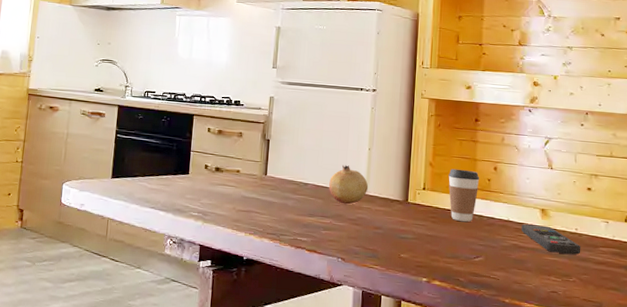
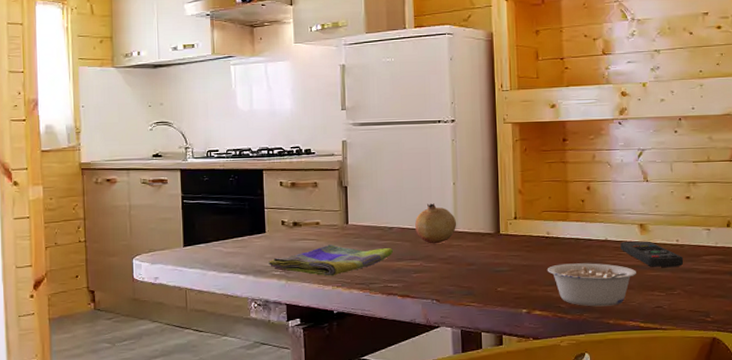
dish towel: none [188,192,306,223] -> present [269,244,393,276]
coffee cup: present [448,168,480,222] -> none [540,193,573,247]
legume: none [449,238,535,286] -> present [547,263,636,307]

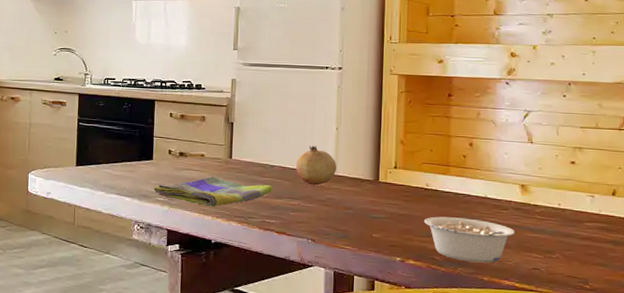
remote control: present [620,241,684,267] -> none [500,200,565,230]

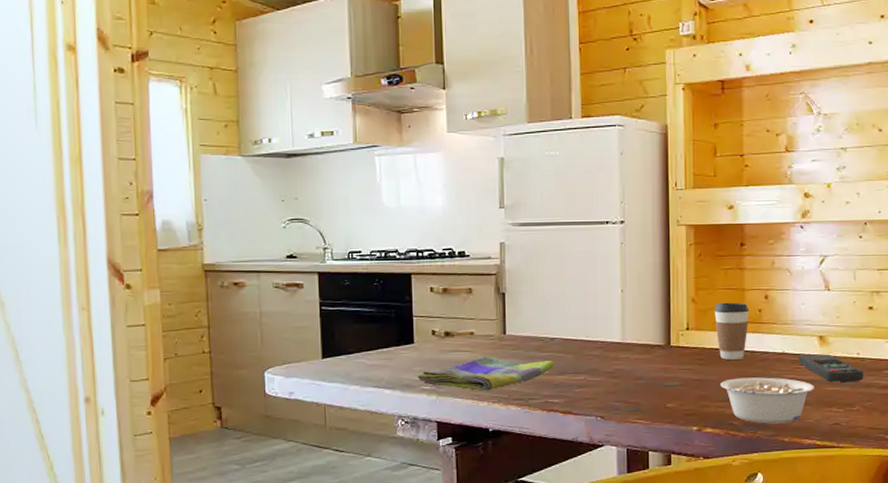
fruit: present [296,146,337,186] -> none [579,312,625,357]
coffee cup: none [421,146,455,200] -> present [714,302,749,360]
remote control: none [500,200,565,230] -> present [798,354,864,382]

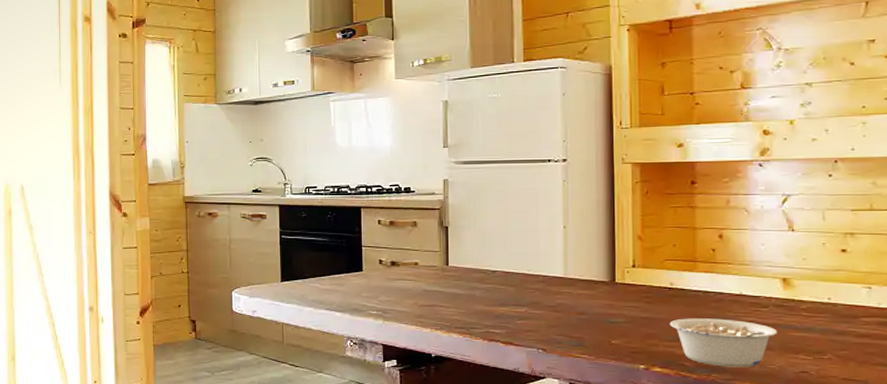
dish towel: present [417,356,554,391] -> none [365,286,496,319]
coffee cup: present [714,302,749,360] -> none [662,240,702,299]
remote control: present [798,354,864,382] -> none [758,297,837,328]

